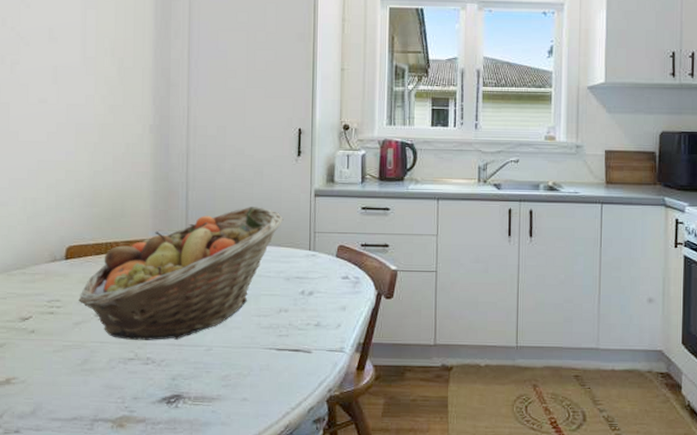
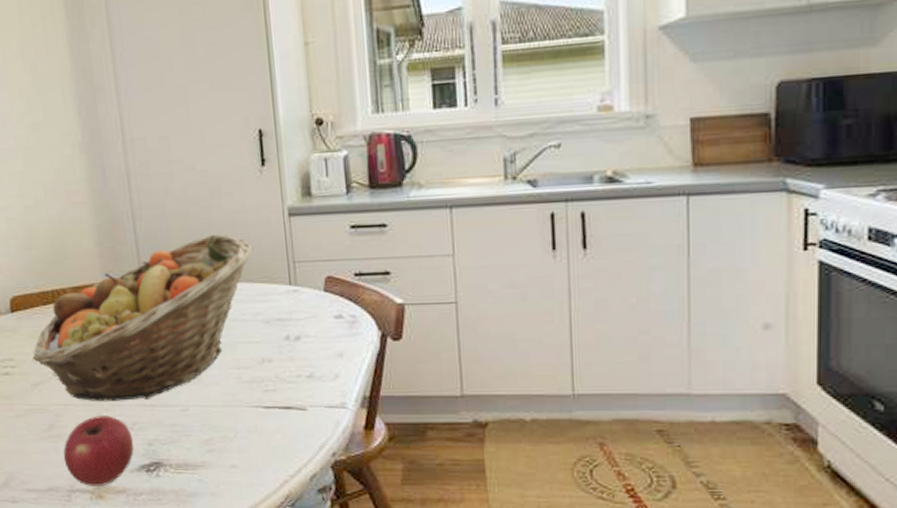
apple: none [92,353,159,416] -> present [63,416,134,486]

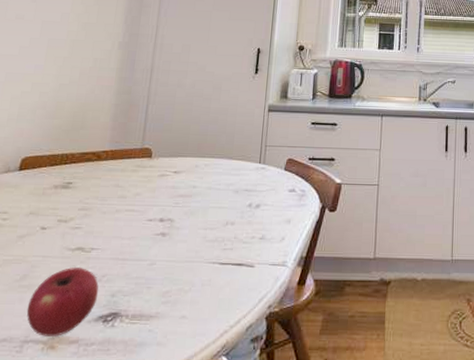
fruit basket: present [32,234,254,401] -> none [26,120,237,254]

